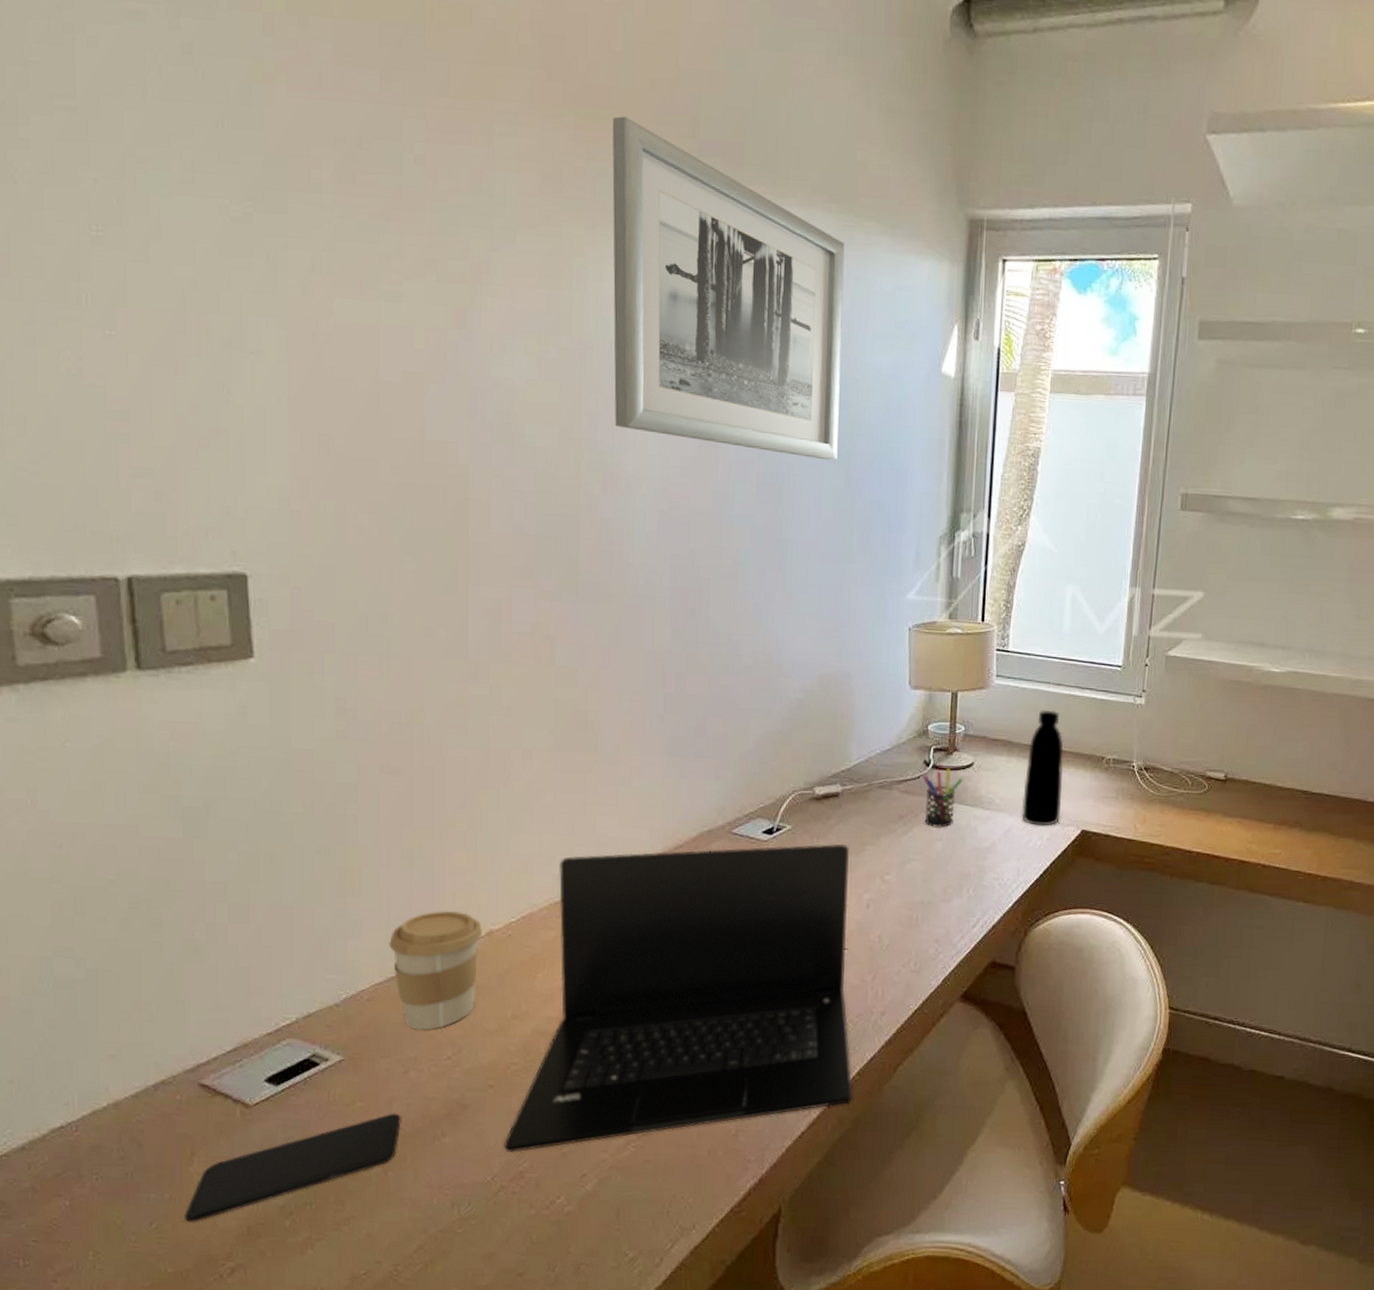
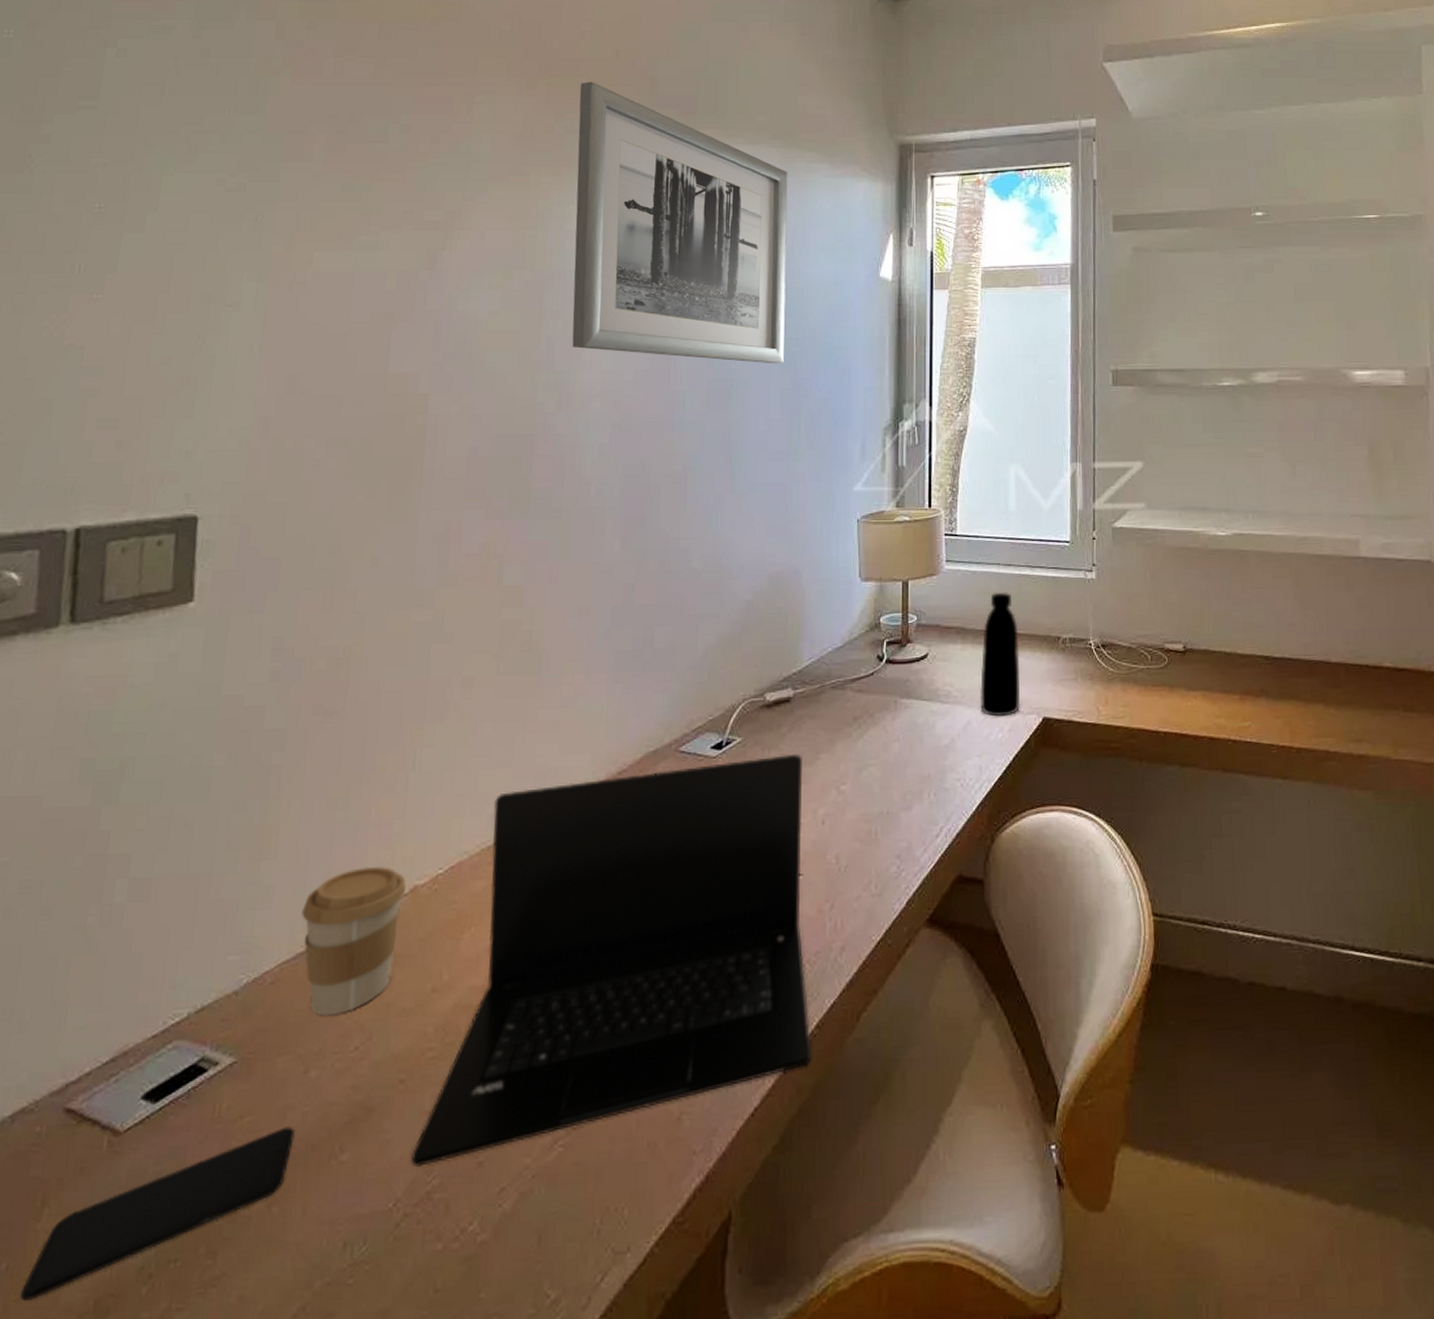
pen holder: present [922,768,963,828] -> none [876,662,918,727]

